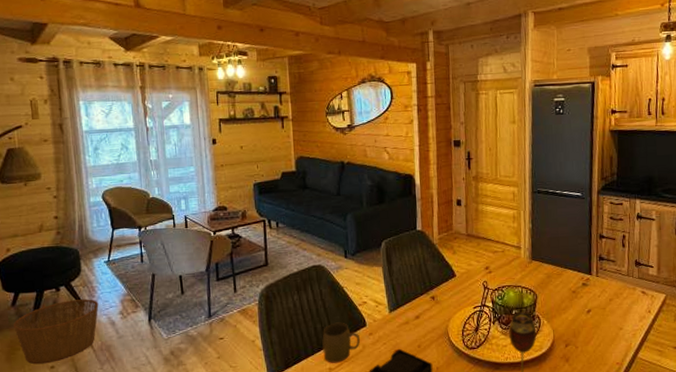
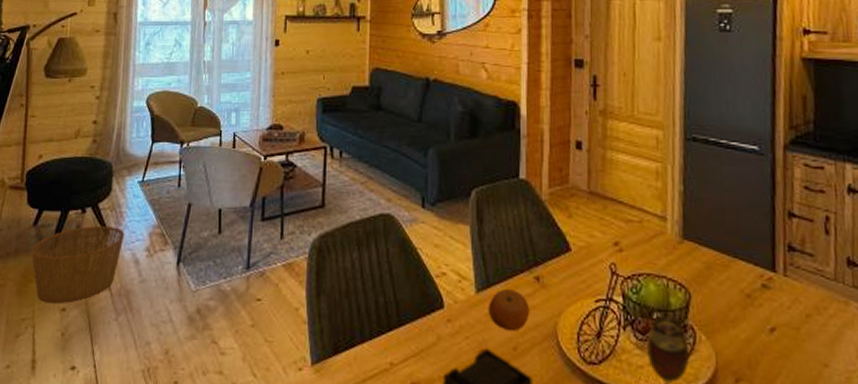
mug: present [322,322,361,363] -> none [384,297,435,357]
fruit: none [398,307,429,335] -> present [488,288,530,331]

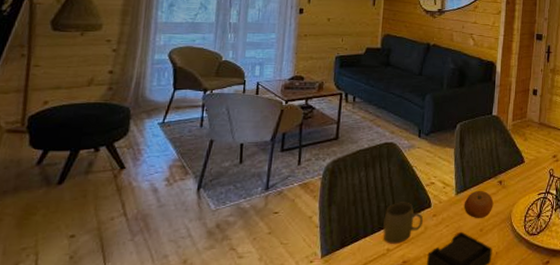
basket: present [31,226,125,304] -> none [33,162,143,232]
mug: none [384,297,435,357] -> present [383,202,424,244]

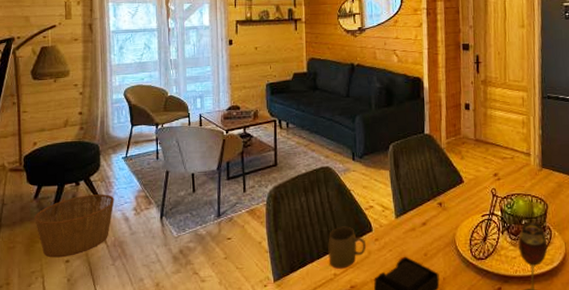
basket: none [33,162,143,232] -> present [35,194,115,258]
fruit: present [463,190,494,218] -> none [405,213,436,242]

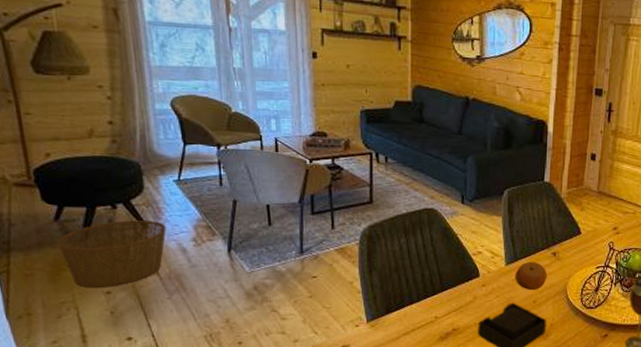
mug: present [328,226,367,269] -> none [429,270,472,312]
fruit: none [405,213,436,242] -> present [514,261,547,290]

